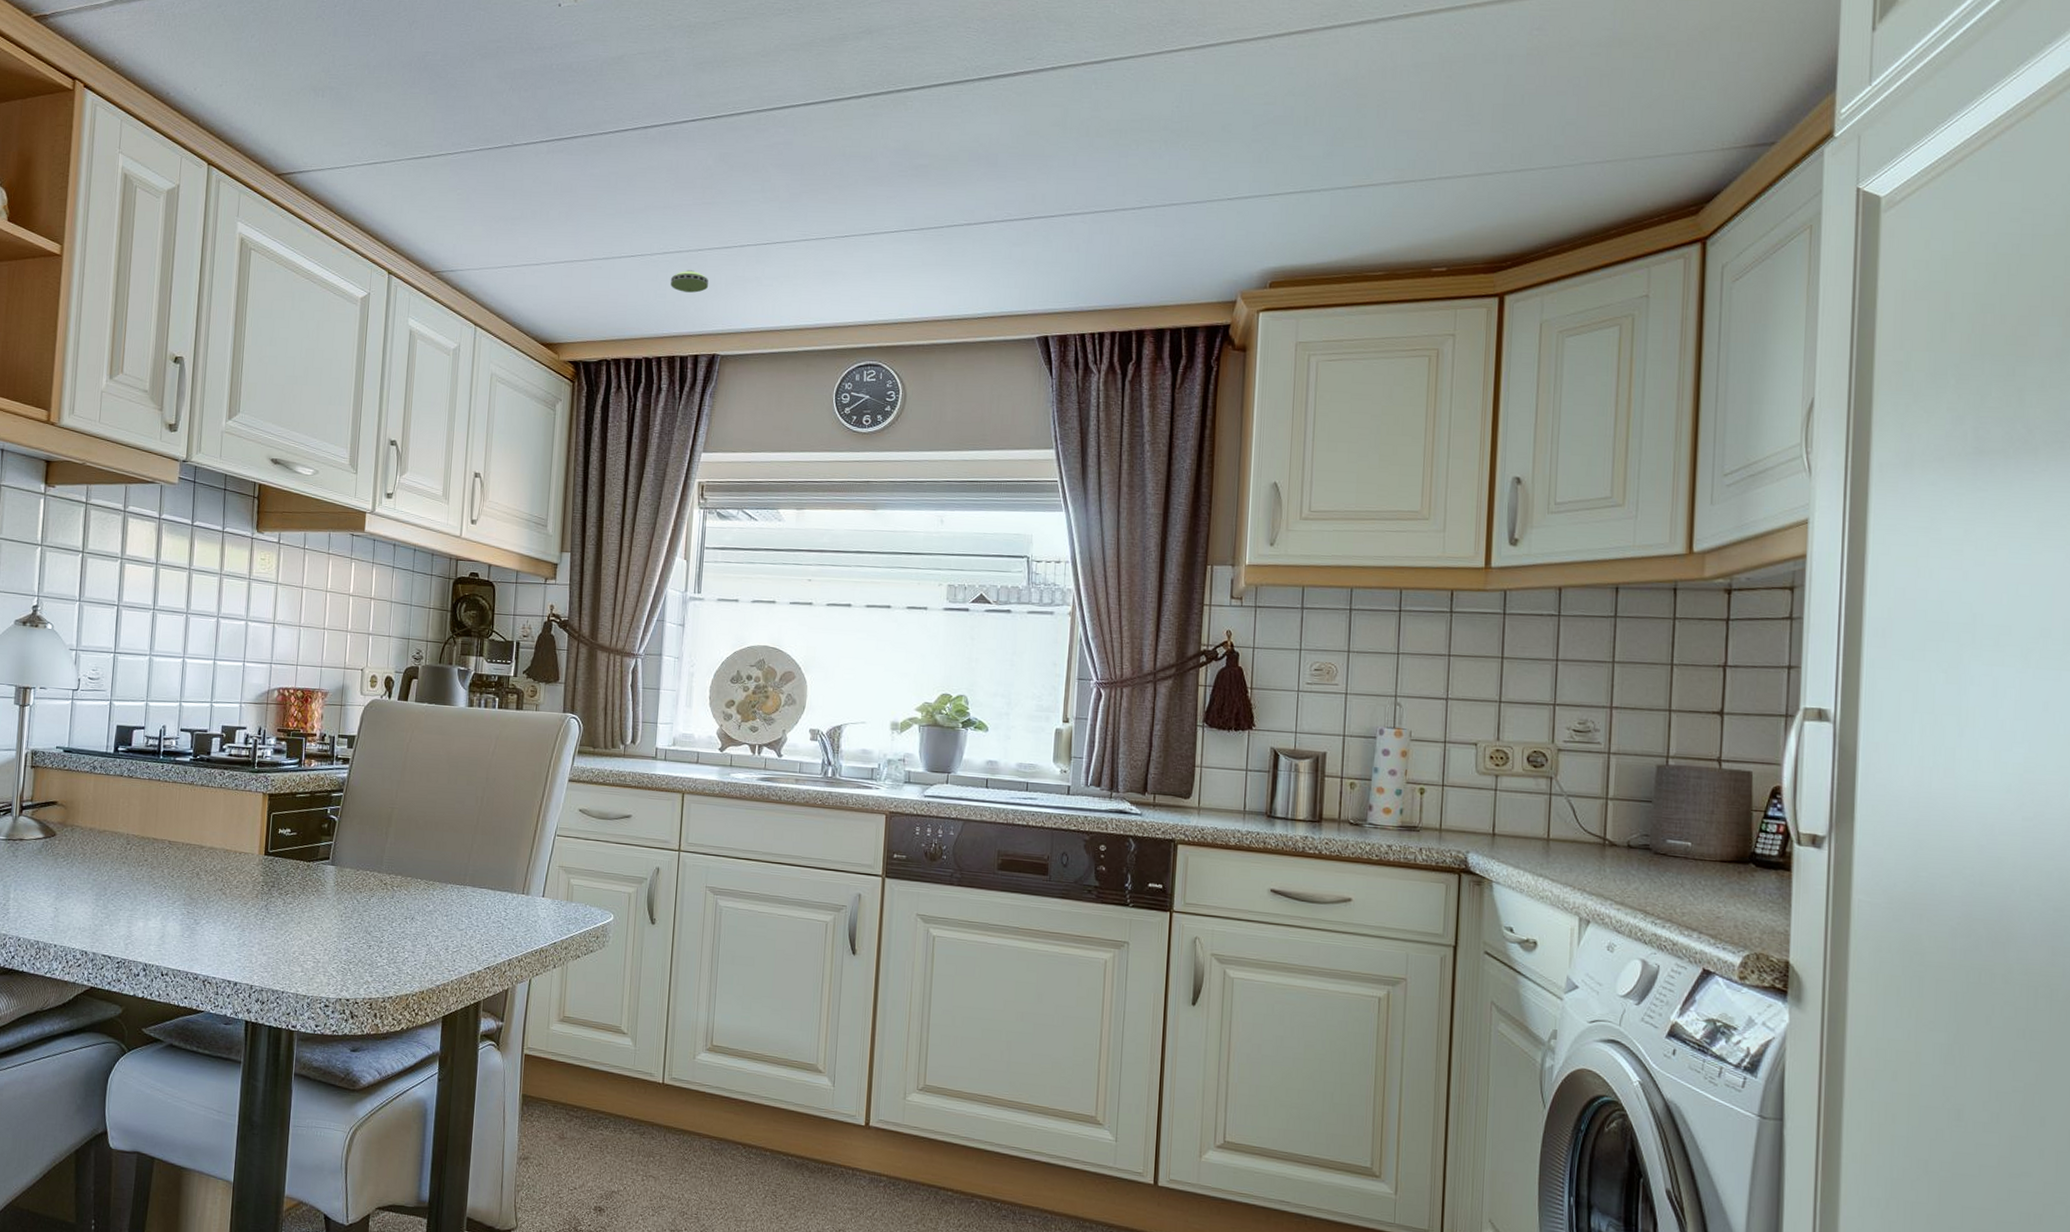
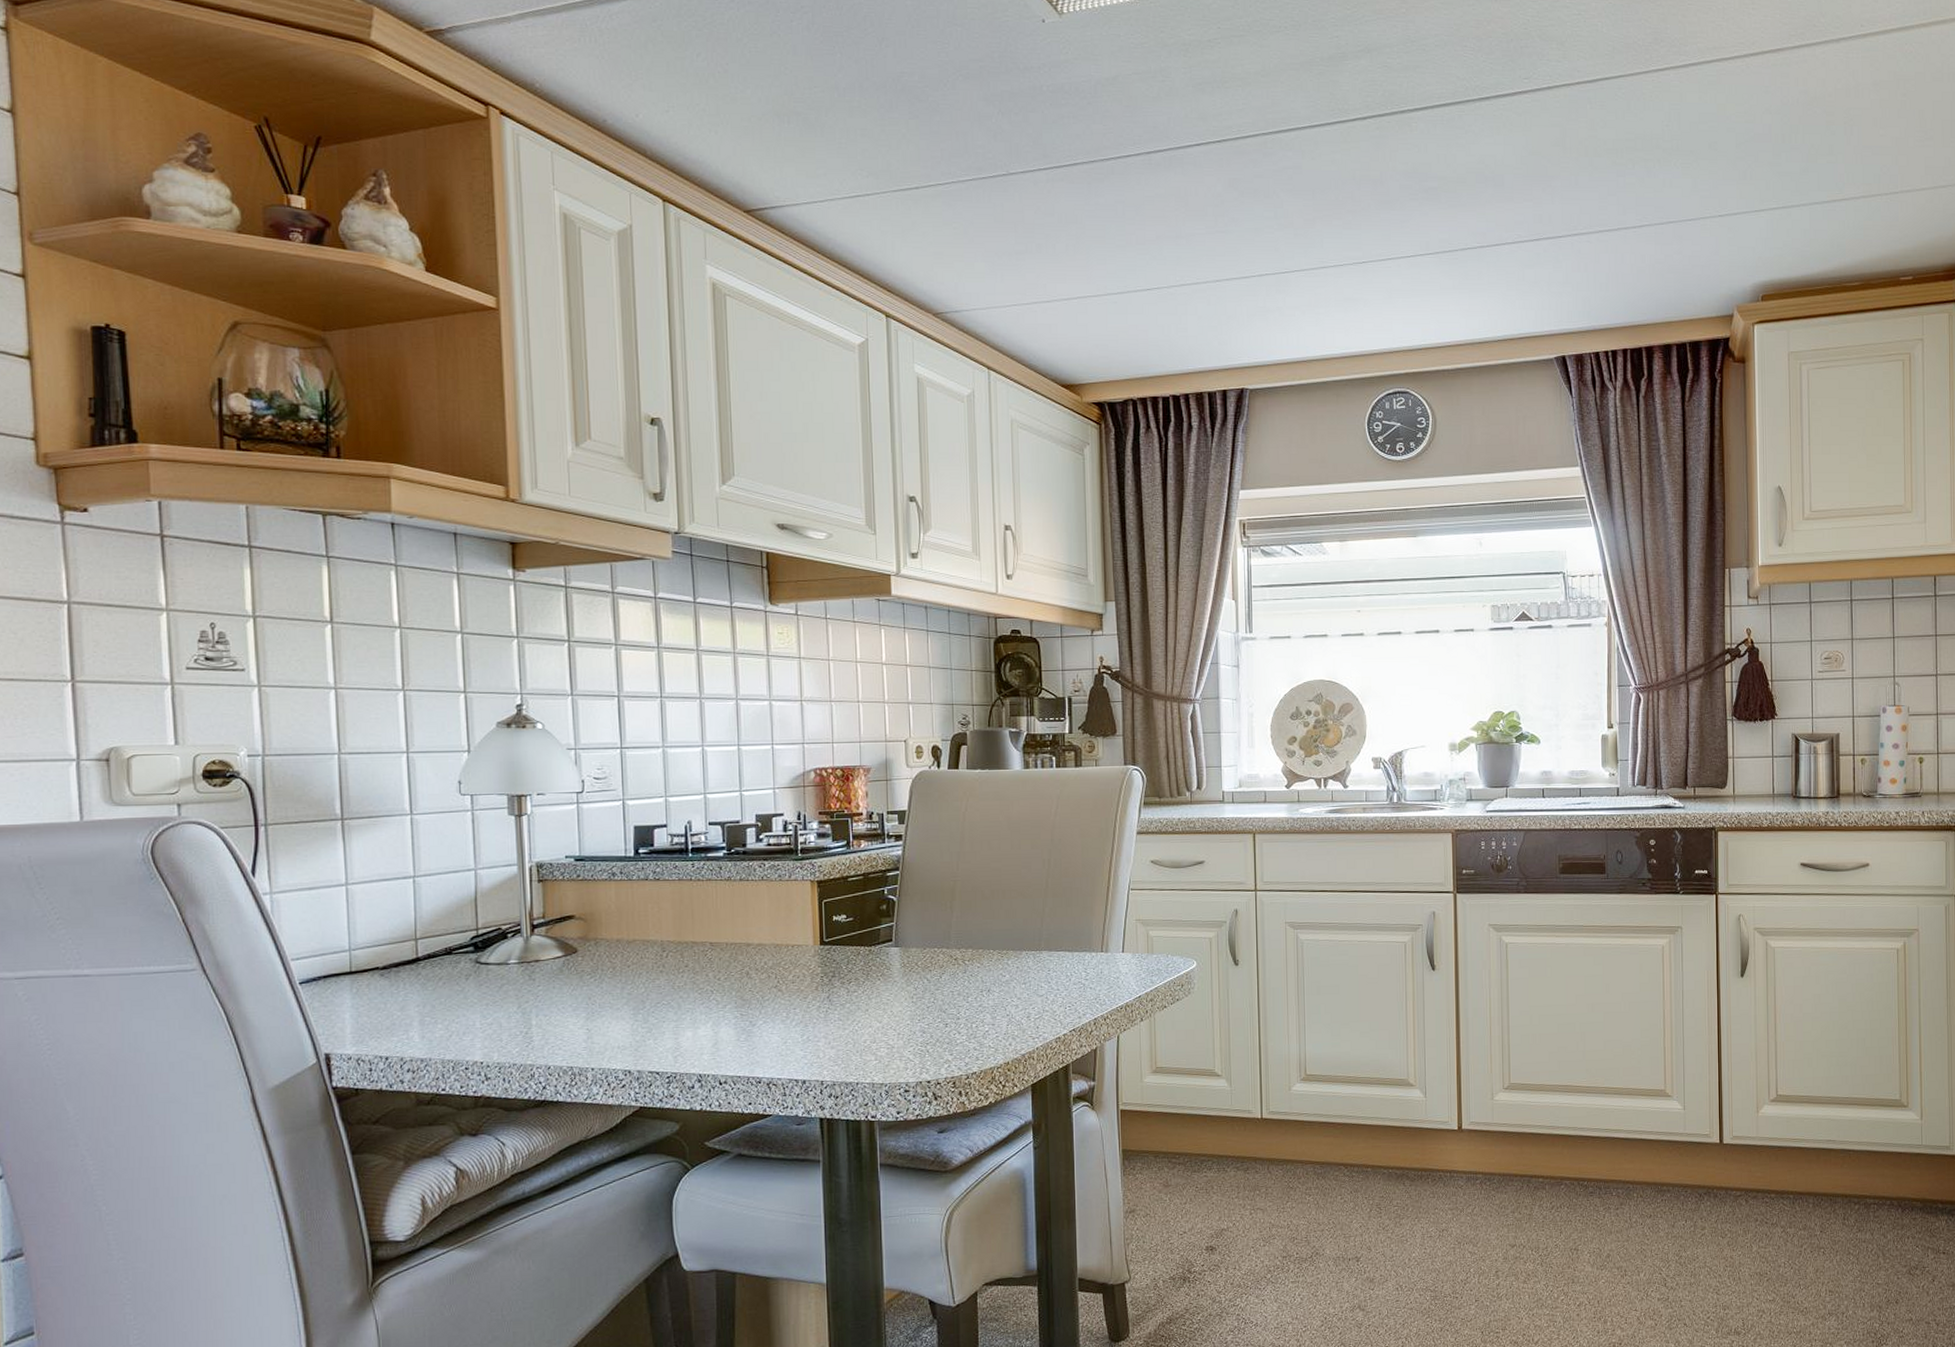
smoke detector: present [671,270,708,293] -> none [1191,302,1230,326]

